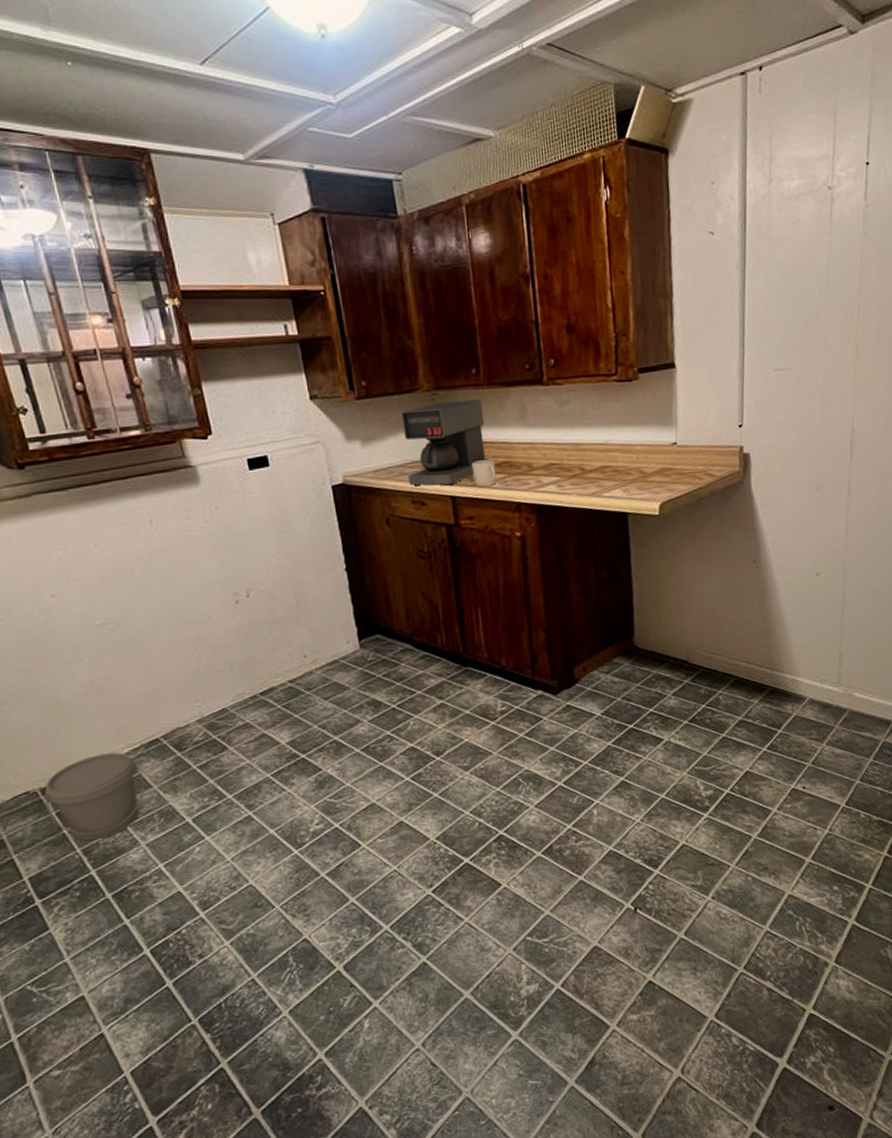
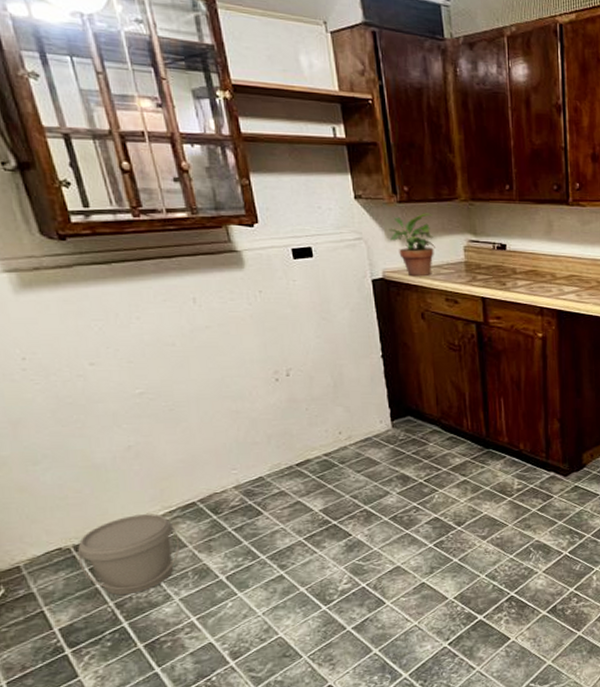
potted plant: none [347,407,398,479] -> present [388,213,435,277]
coffee maker: present [401,399,489,488] -> none [439,212,518,289]
mug: present [471,460,497,488] -> none [501,267,523,291]

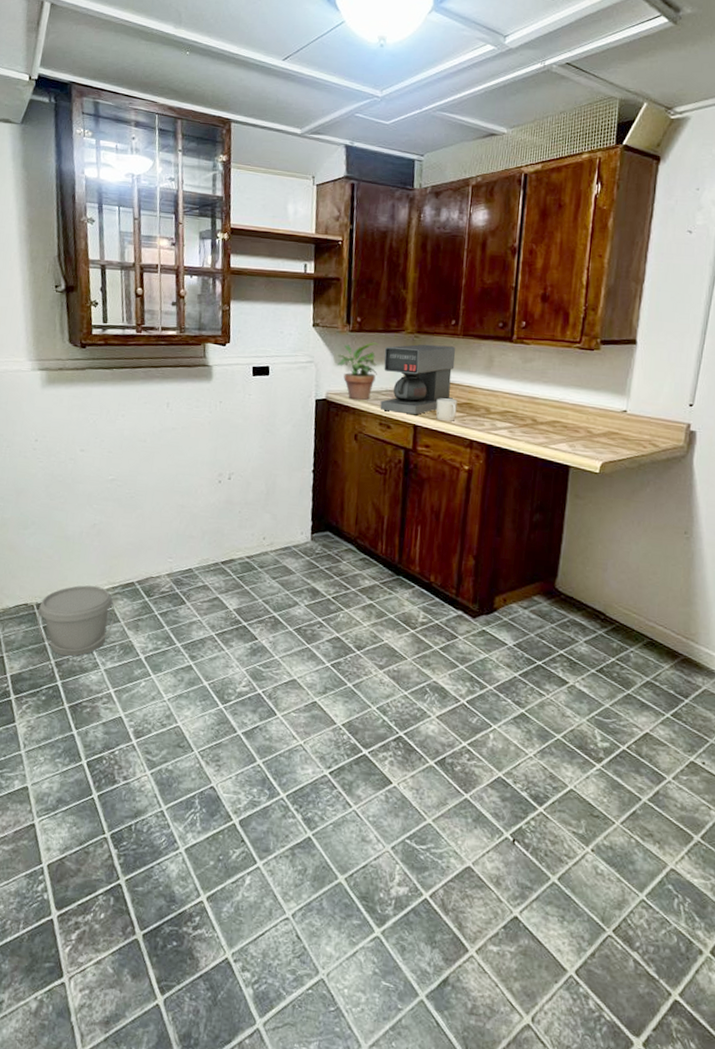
coffee maker: none [439,212,518,289] -> present [380,344,456,417]
mug: none [501,267,523,291] -> present [435,398,458,422]

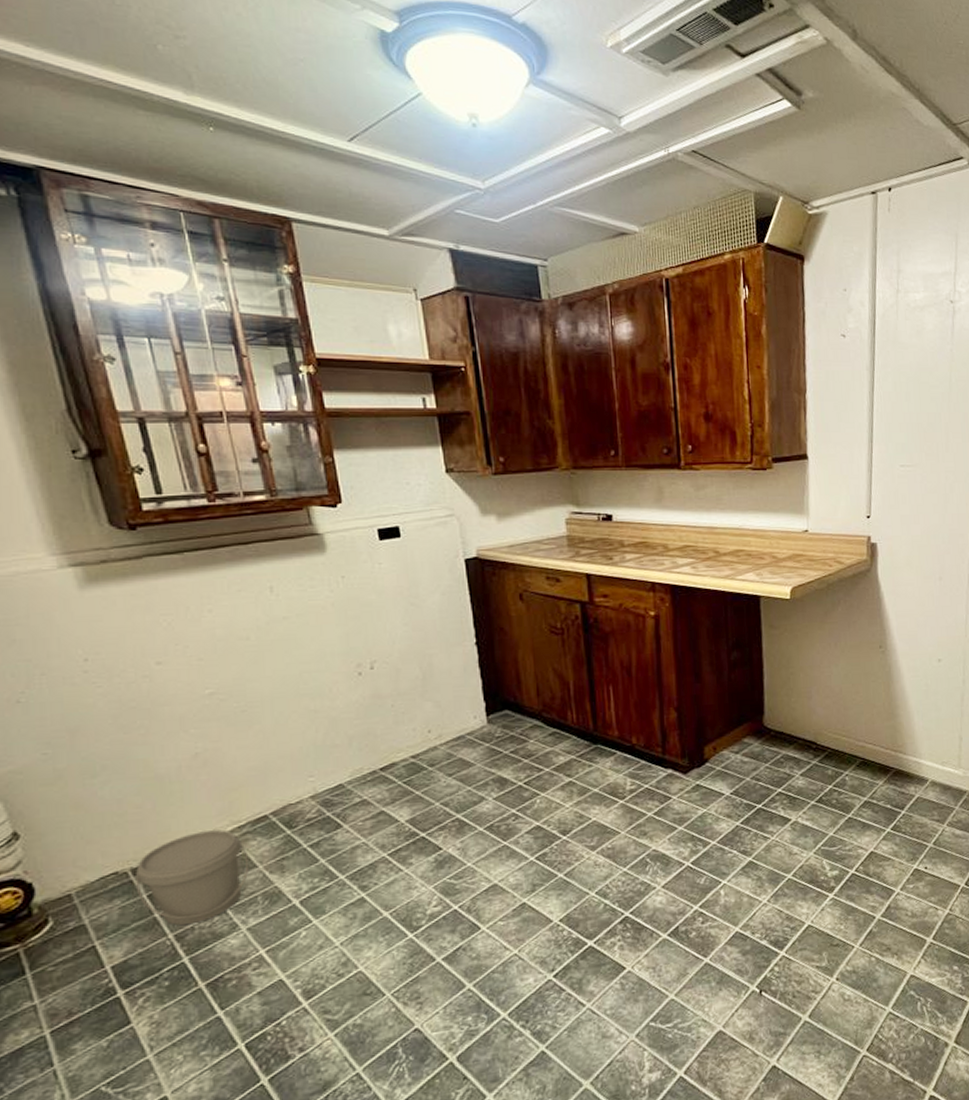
potted plant: present [337,342,379,401] -> none [483,484,534,554]
coffee maker: present [380,344,456,417] -> none [538,480,625,564]
mug: present [435,398,458,422] -> none [607,539,632,566]

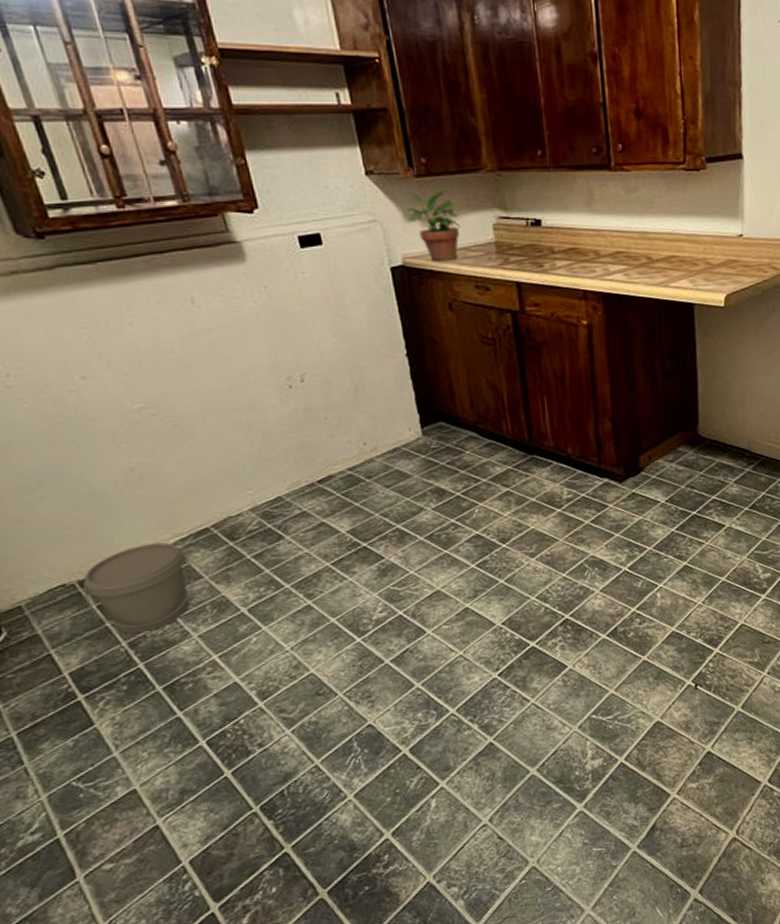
potted plant: none [483,484,534,554] -> present [406,187,460,262]

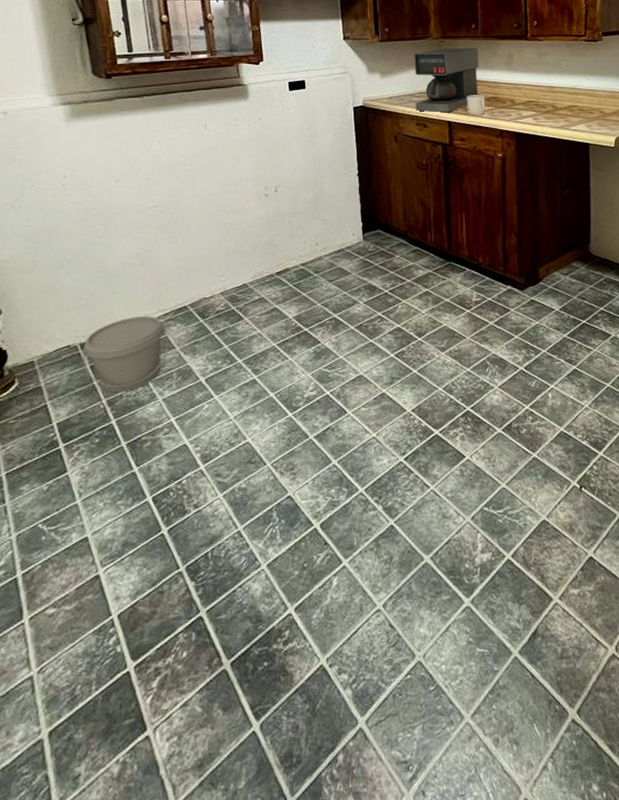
potted plant: present [406,187,460,262] -> none [370,50,409,104]
coffee maker: none [463,182,556,272] -> present [414,48,481,114]
mug: none [537,245,563,274] -> present [466,95,486,116]

